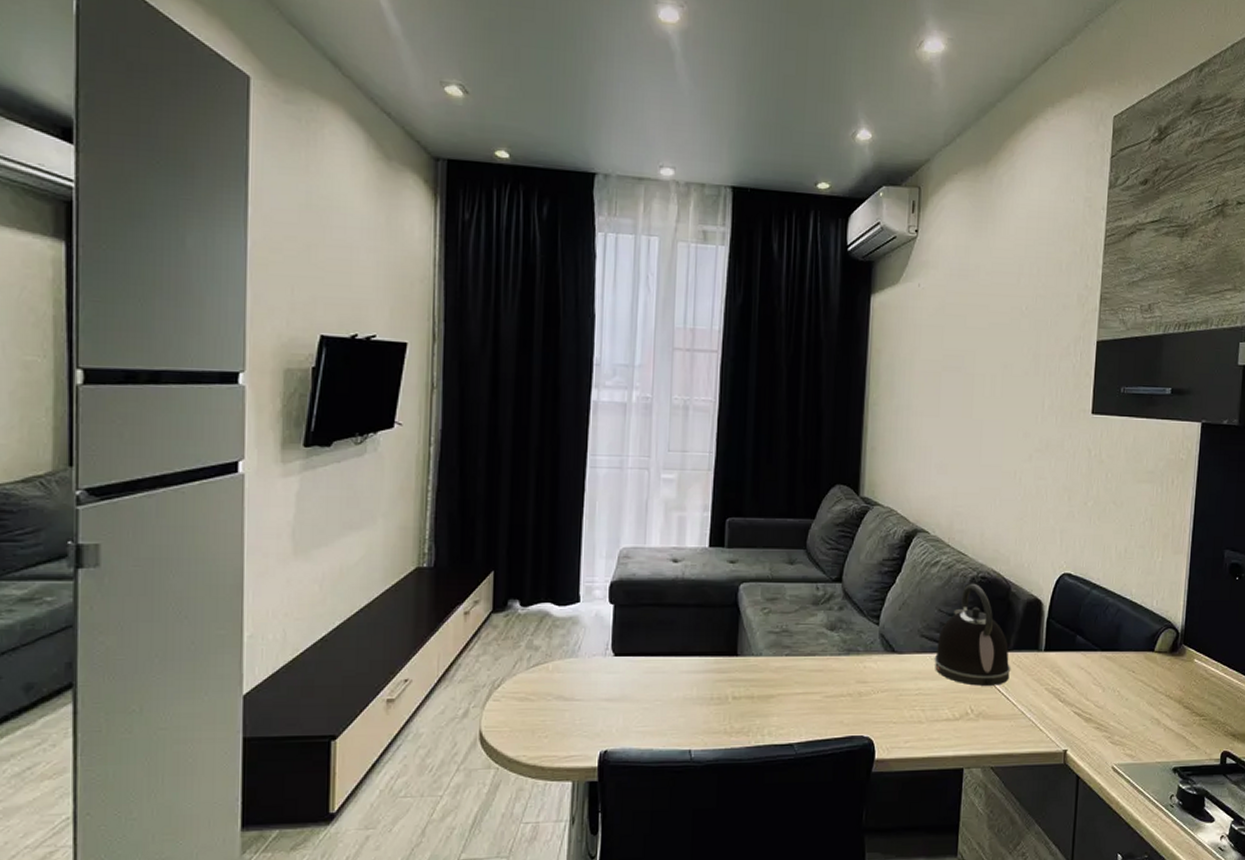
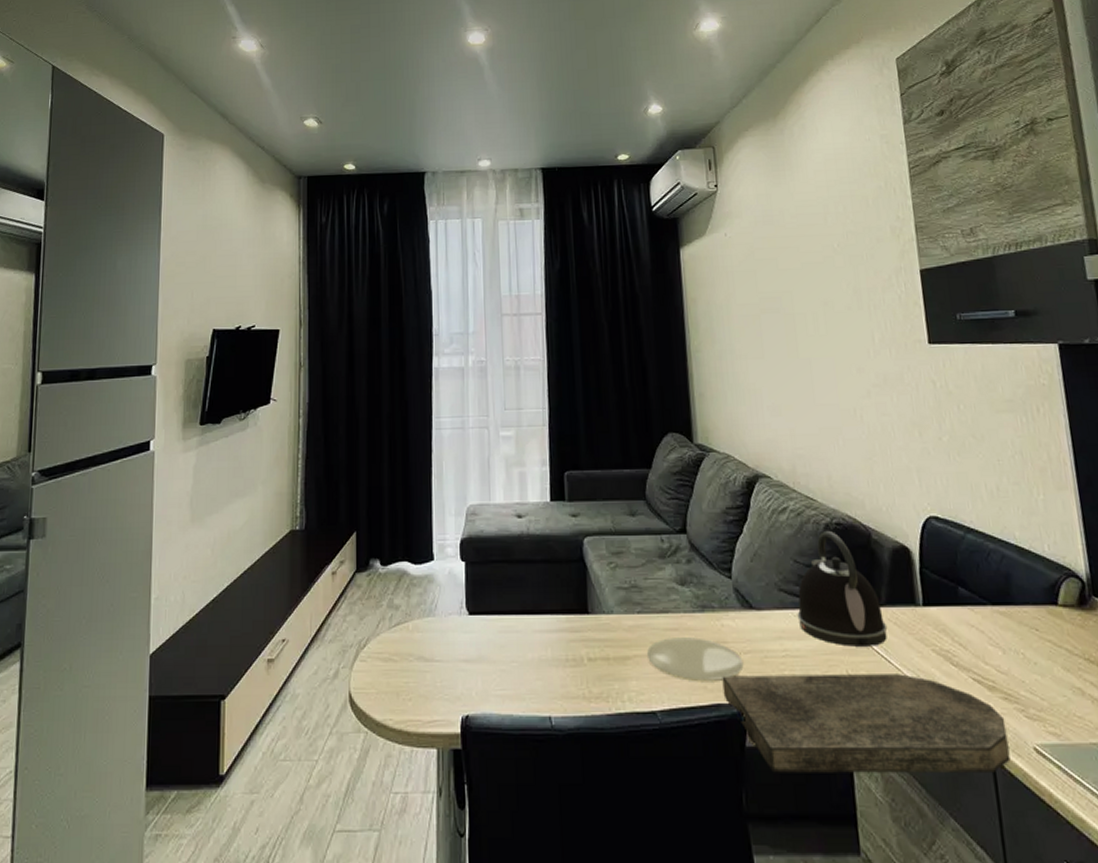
plate: none [791,678,880,718] -> present [647,637,744,682]
cutting board: none [857,709,1094,793] -> present [722,674,1011,773]

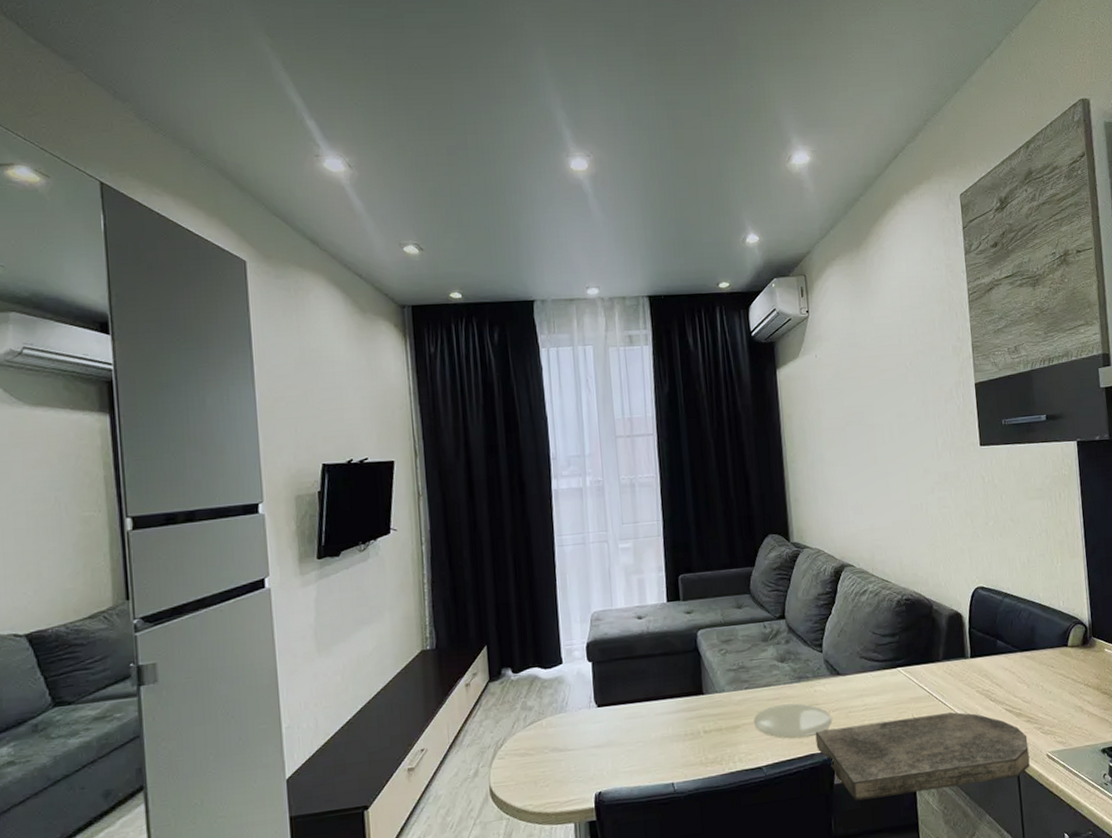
kettle: present [797,530,888,647] -> none [874,605,944,696]

